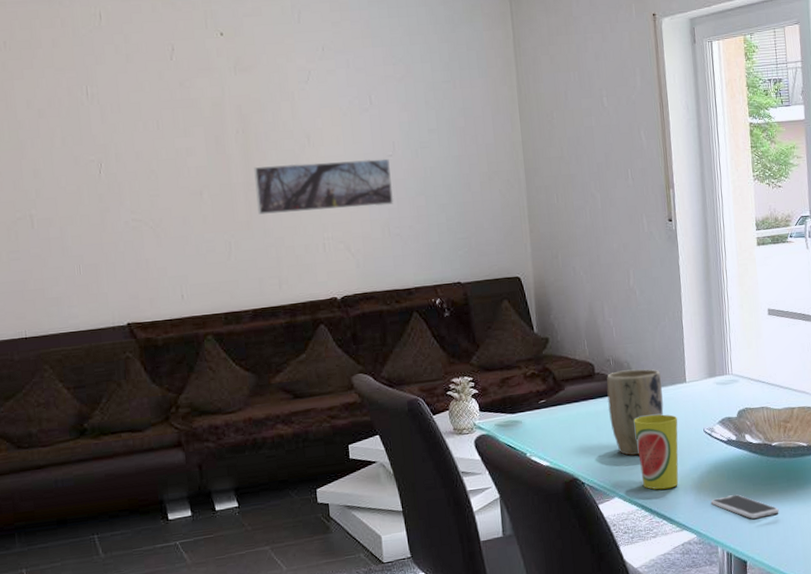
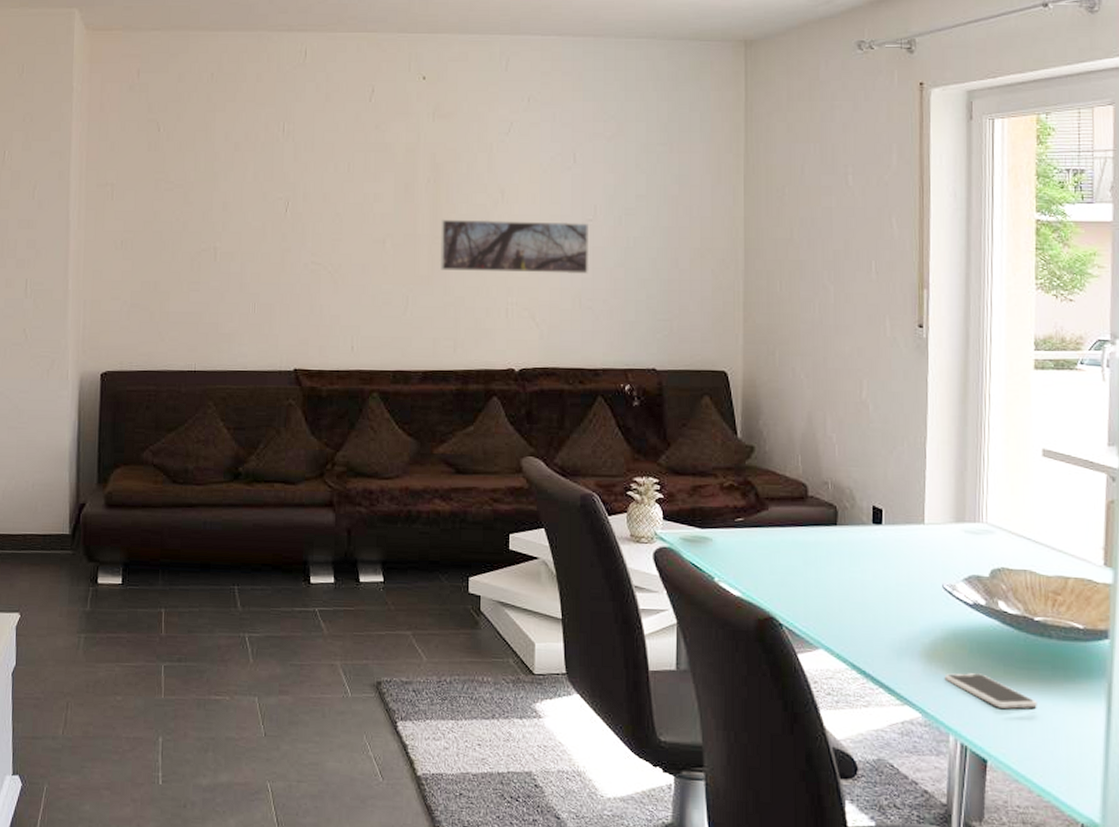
plant pot: present [606,369,664,456] -> none [821,497,893,603]
cup: present [634,414,679,490] -> none [852,556,910,651]

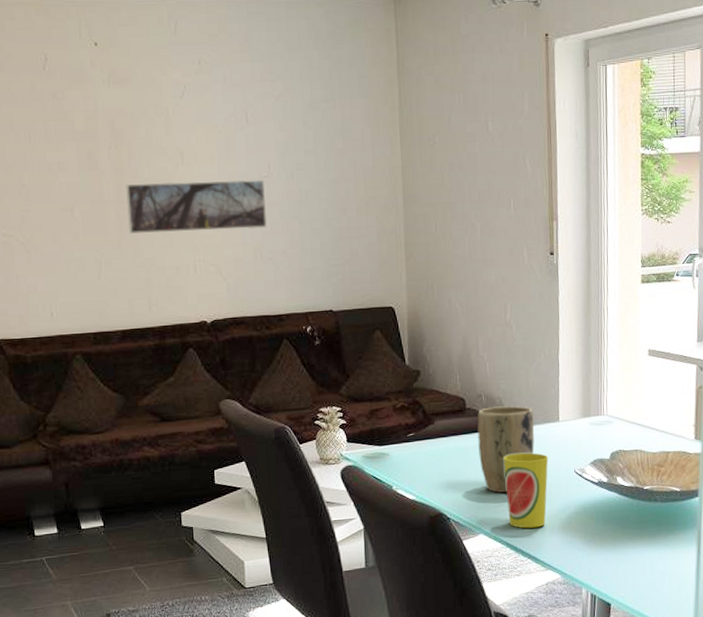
plant pot: none [821,497,893,603] -> present [477,406,535,494]
cup: none [852,556,910,651] -> present [503,452,549,529]
smartphone: present [944,673,1037,709] -> none [577,537,647,562]

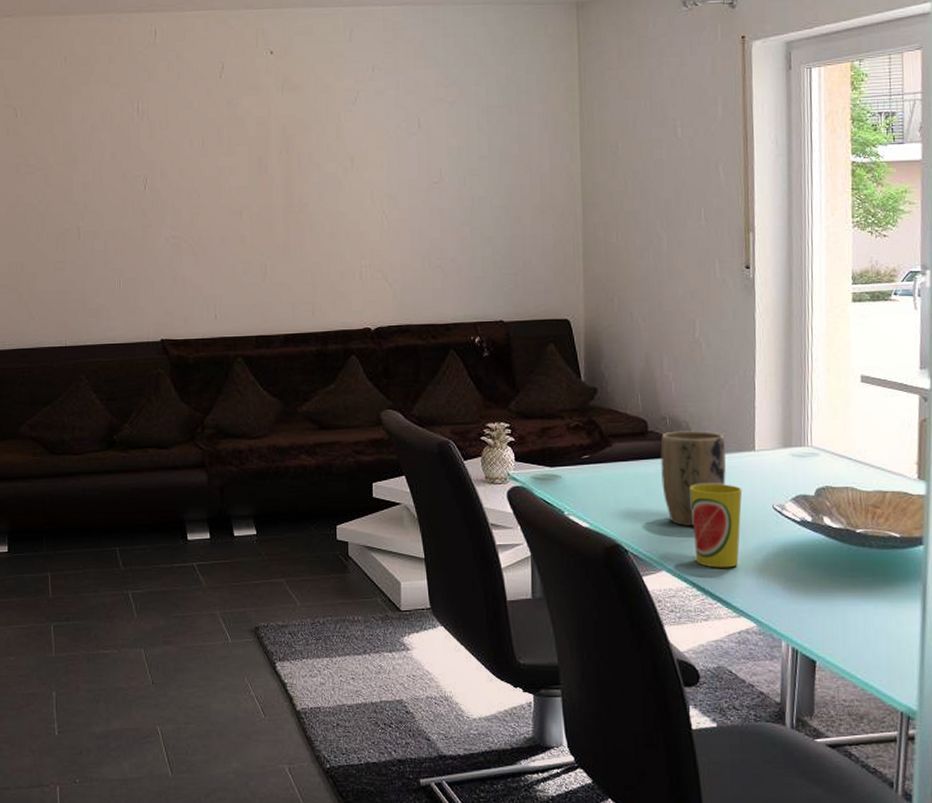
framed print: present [126,179,268,234] -> none [294,185,437,238]

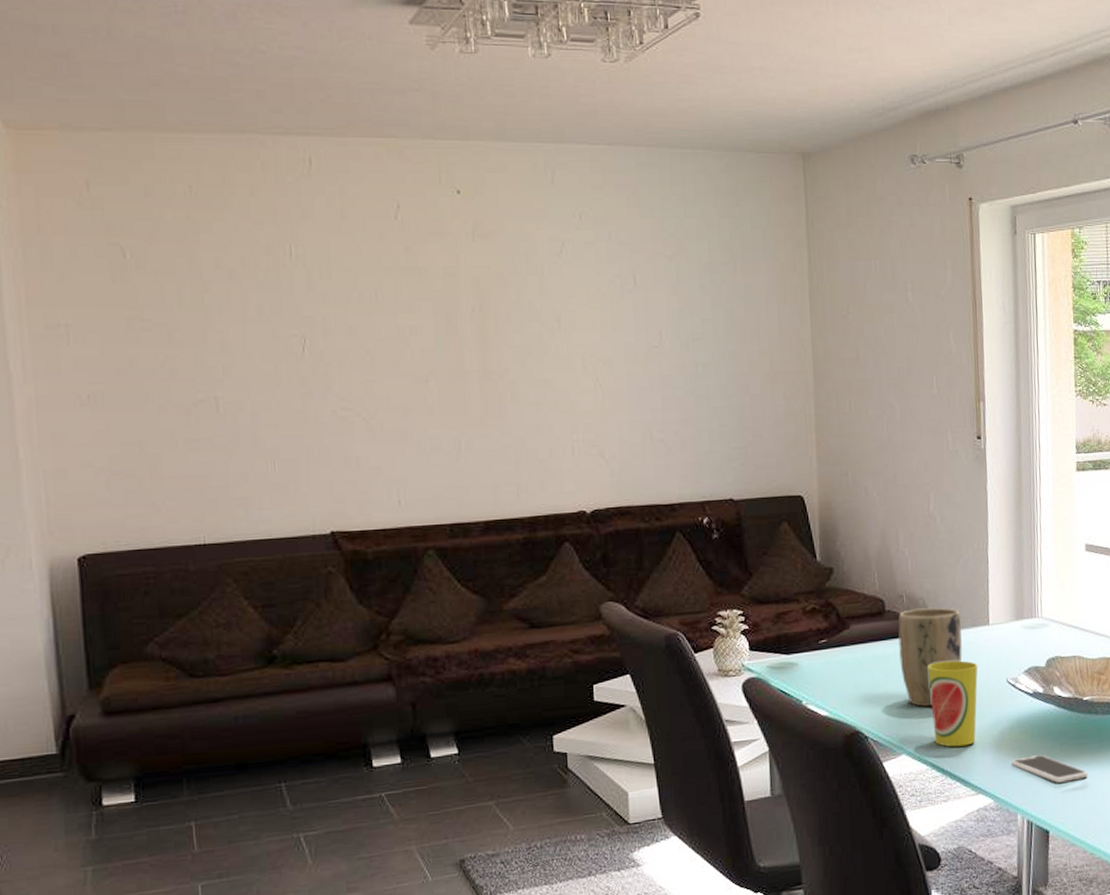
smartphone: none [776,584,860,614] -> present [1011,755,1088,783]

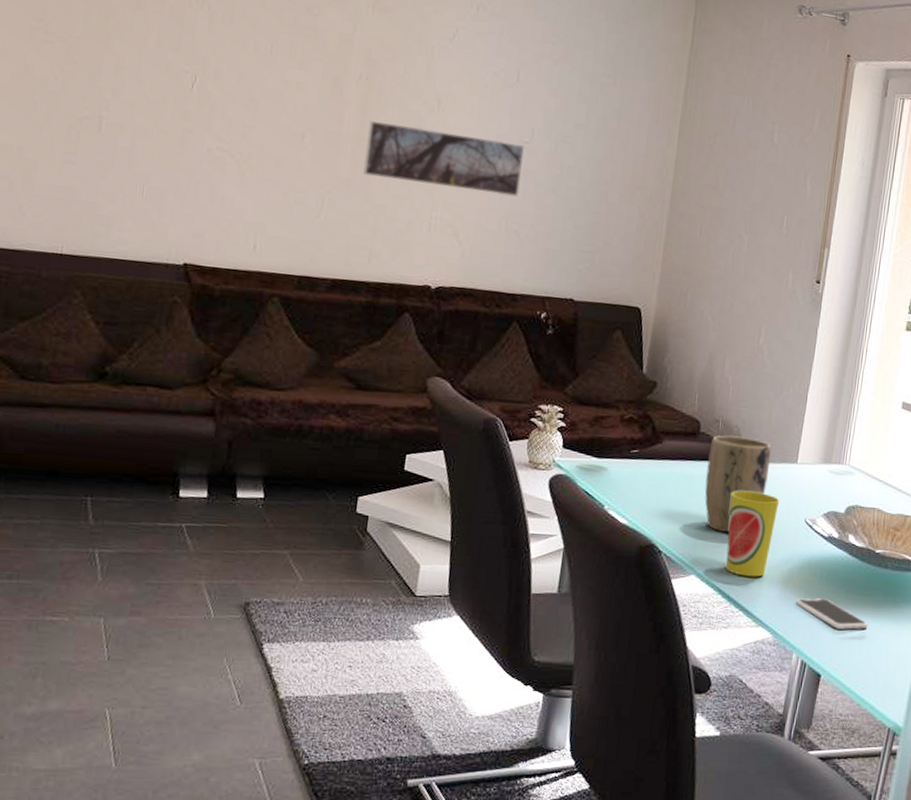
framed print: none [492,349,659,409] -> present [363,120,524,197]

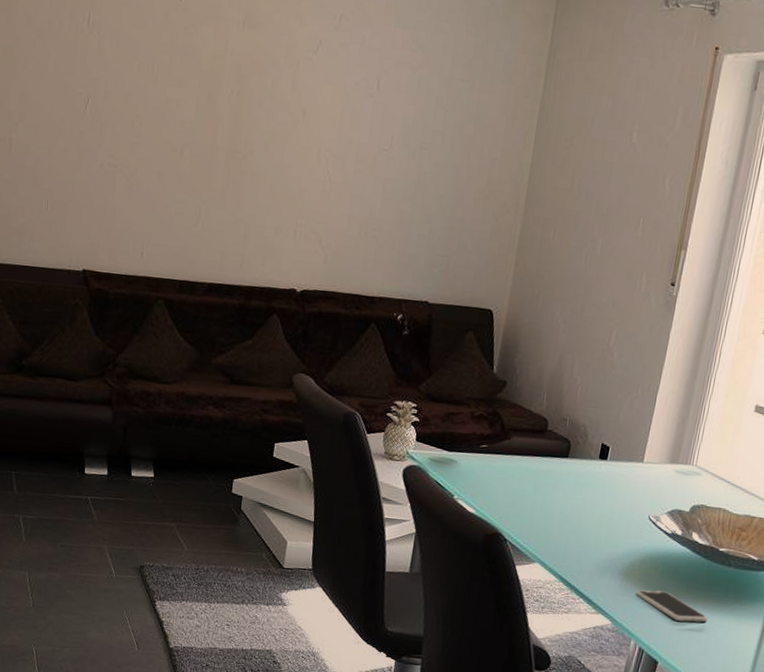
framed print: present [363,120,524,197] -> none [235,133,384,204]
plant pot: present [705,435,772,533] -> none [550,433,618,526]
cup: present [726,490,780,577] -> none [568,486,624,568]

